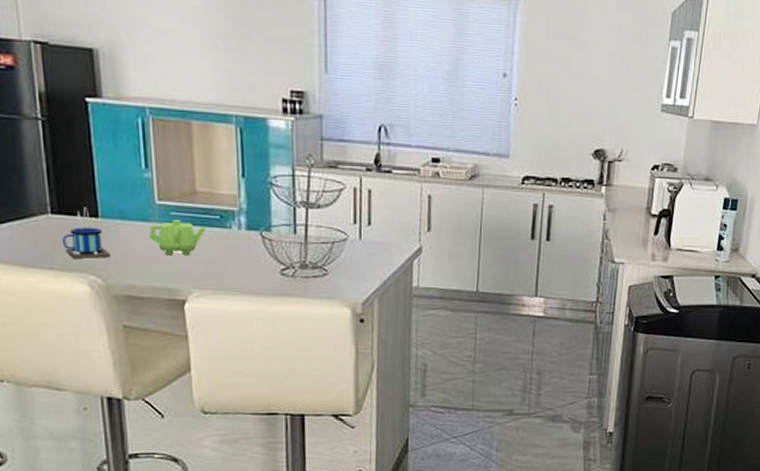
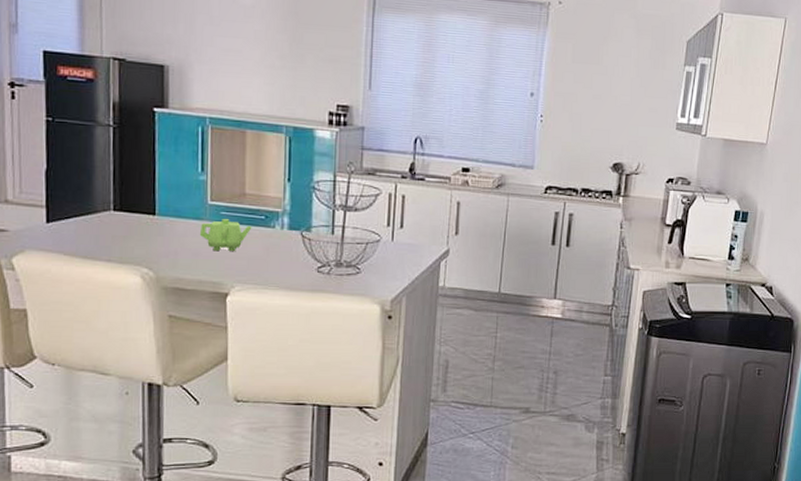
mug: present [63,207,110,258] -> none [121,205,163,252]

